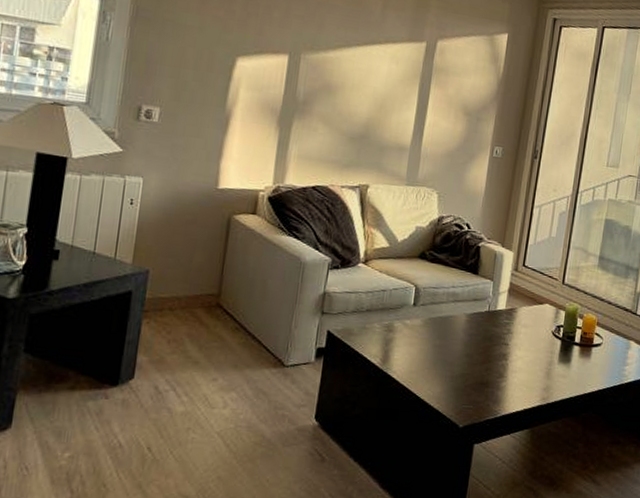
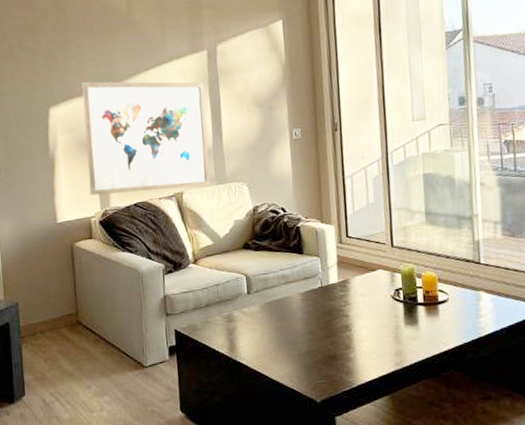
wall art: none [264,38,416,185] -> present [82,81,211,196]

